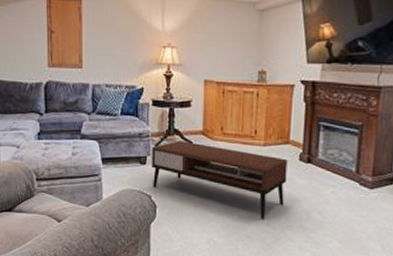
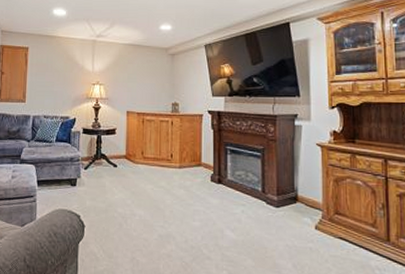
coffee table: present [152,141,288,220] -> none [81,164,201,238]

